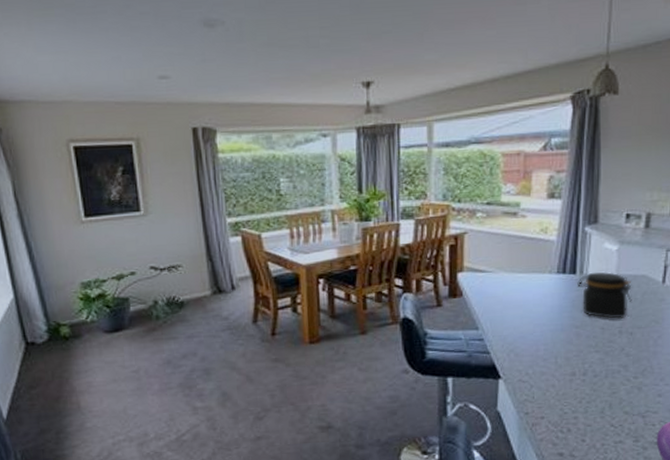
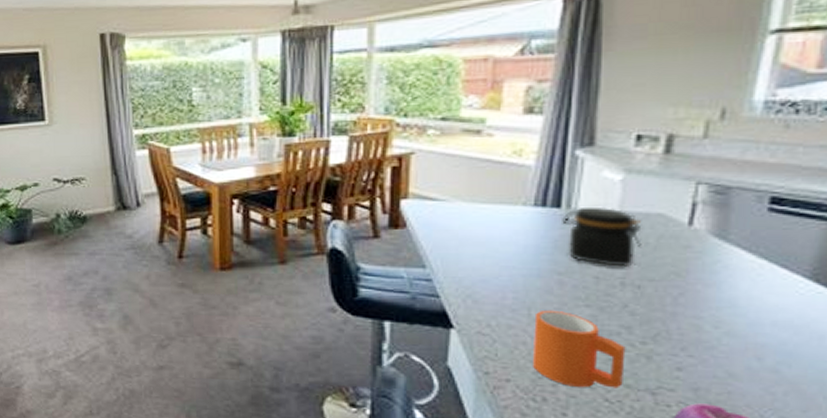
mug: none [560,357,624,418] -> present [533,309,626,389]

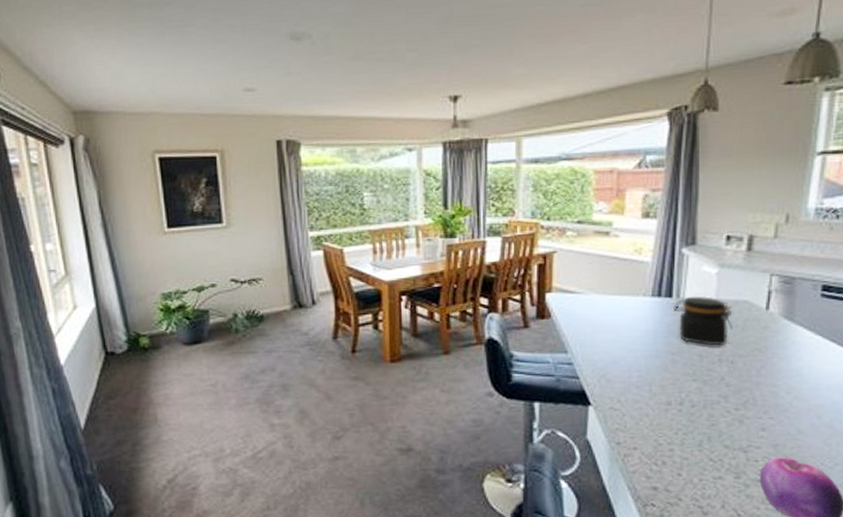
mug: present [533,309,626,389] -> none [654,385,724,451]

